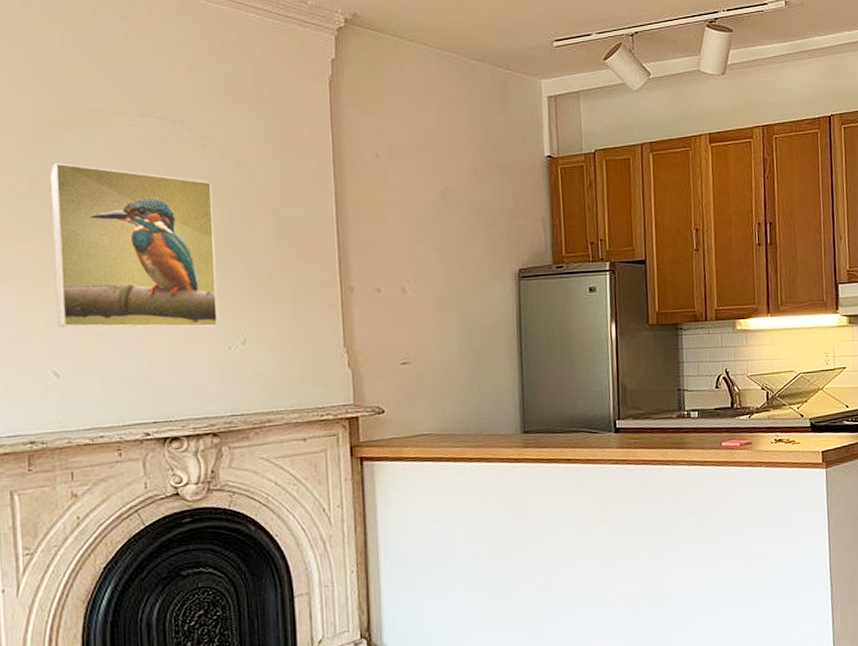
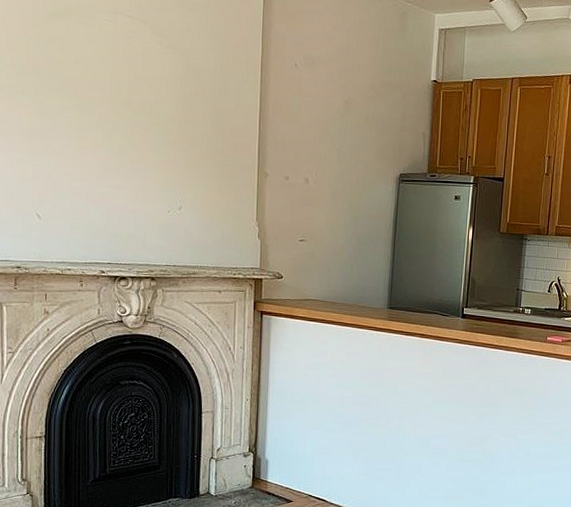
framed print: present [49,163,219,328] -> none [41,45,165,193]

